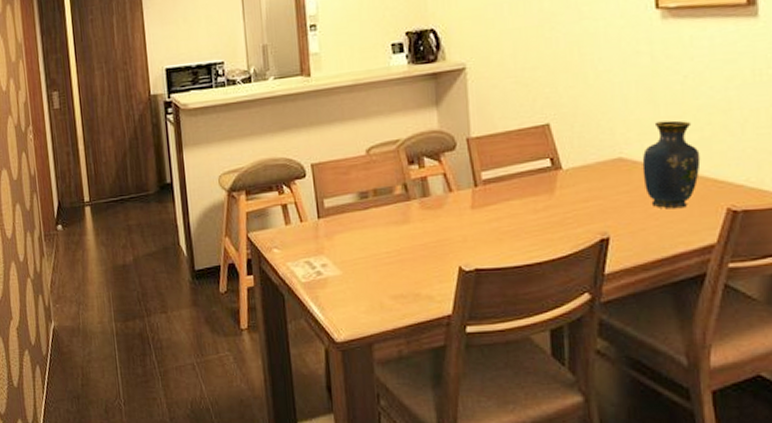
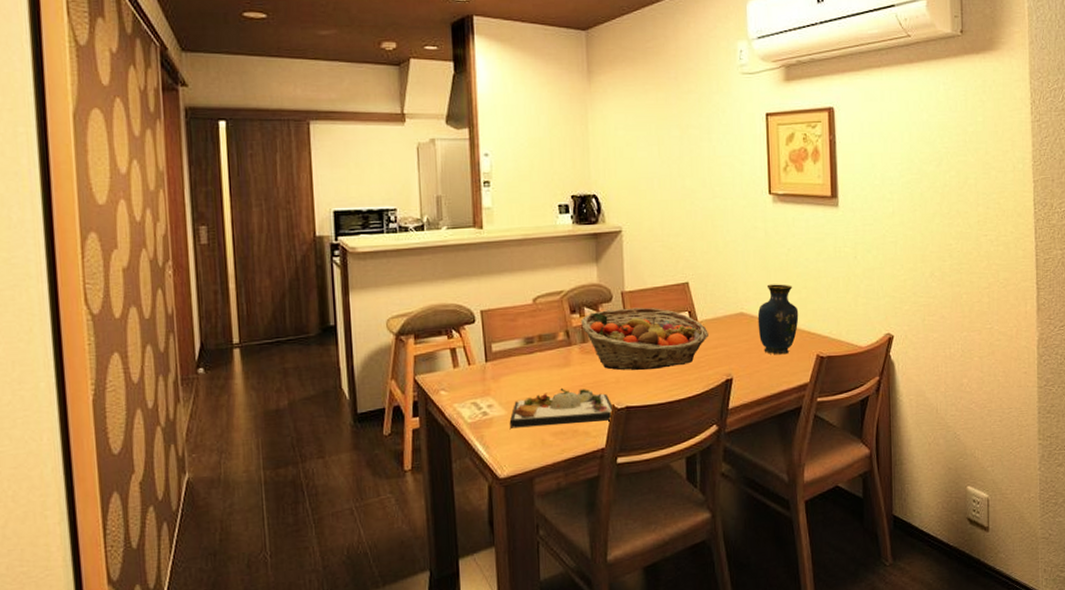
dinner plate: none [345,247,462,290] -> present [509,388,614,428]
fruit basket: none [420,155,577,228] -> present [581,307,708,371]

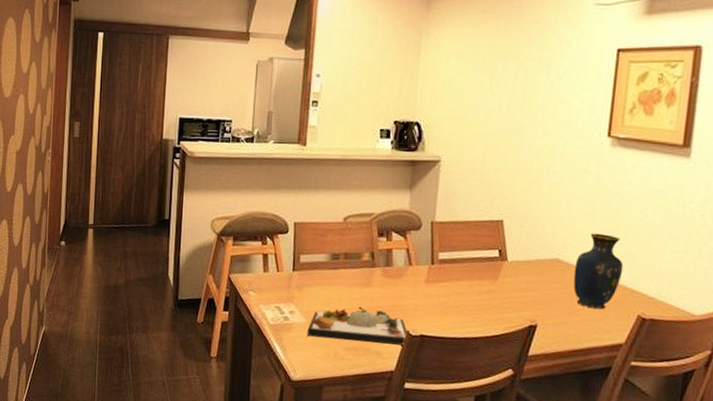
fruit basket: present [581,307,708,371] -> none [387,237,517,304]

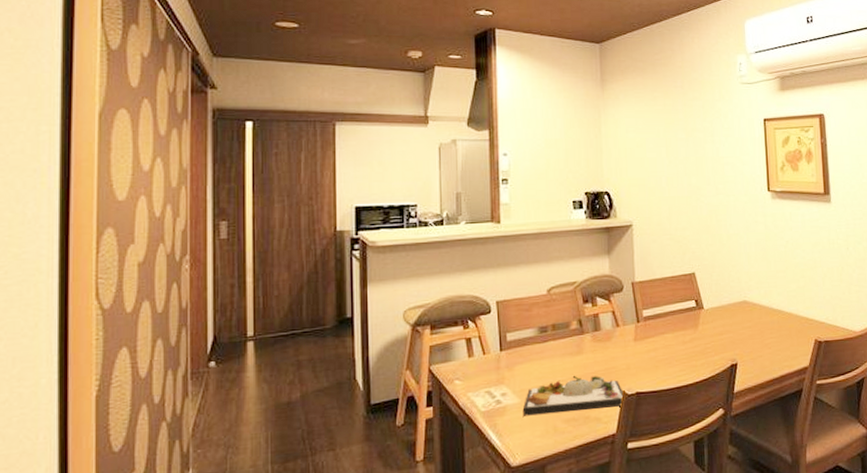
vase: present [573,233,624,310] -> none [759,273,798,340]

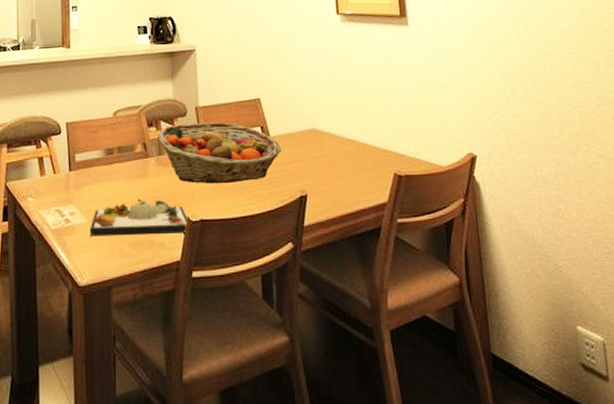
fruit basket: none [593,296,714,358] -> present [157,122,281,184]

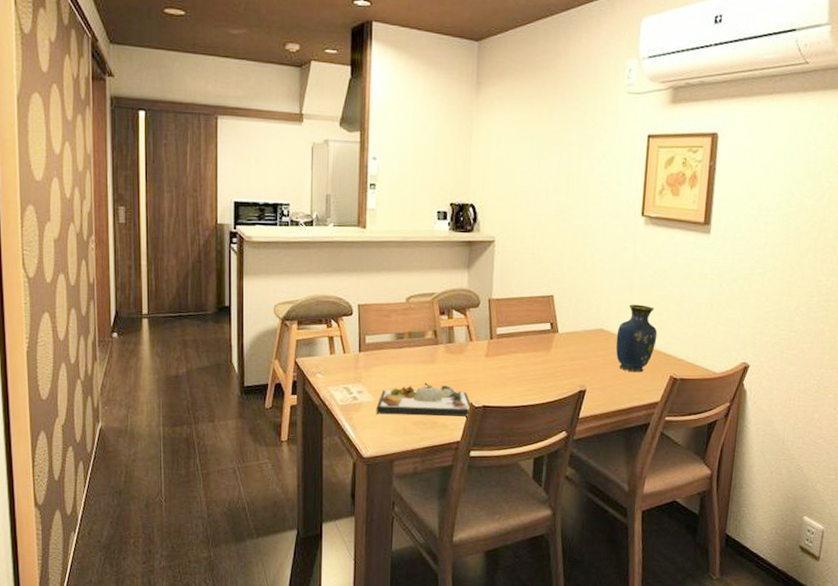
fruit basket: present [157,122,281,184] -> none [449,314,567,375]
vase: none [330,101,373,173] -> present [615,304,658,373]

